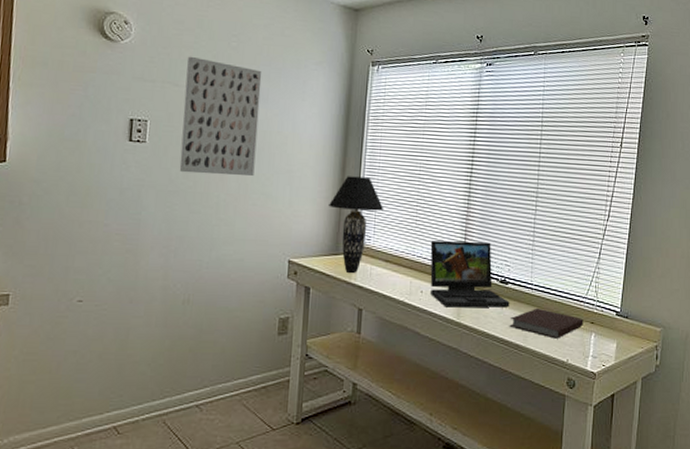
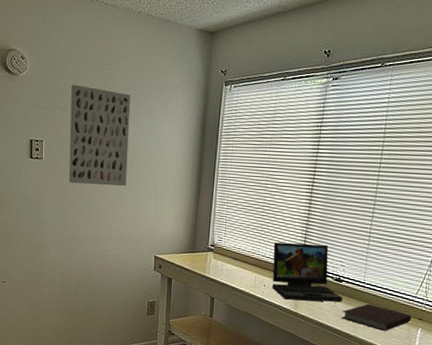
table lamp: present [329,176,384,273] -> none [187,186,234,268]

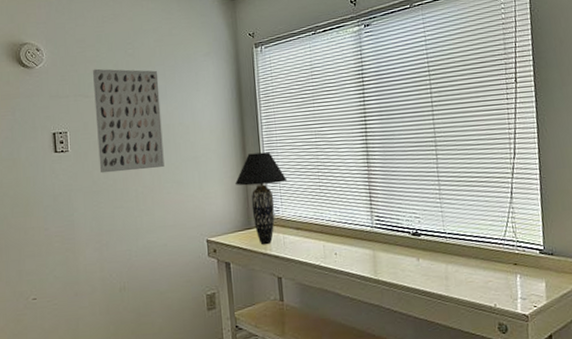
table lamp: none [187,186,234,268] -> present [235,152,288,244]
laptop: present [272,242,343,302] -> none [337,197,426,266]
notebook: present [341,303,412,331] -> none [427,255,506,285]

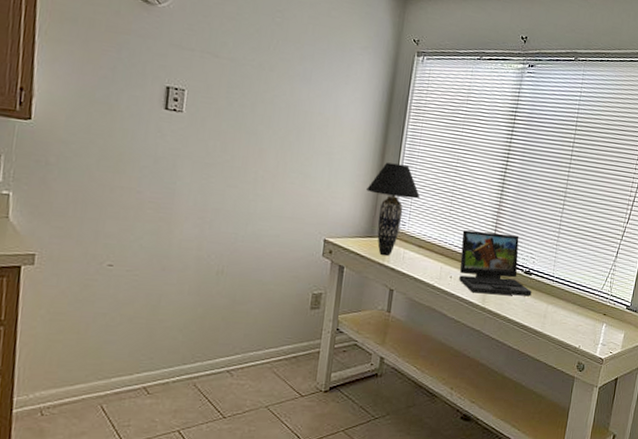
wall art: present [92,68,164,174] -> none [216,27,306,155]
laptop: none [337,197,426,266] -> present [459,230,532,297]

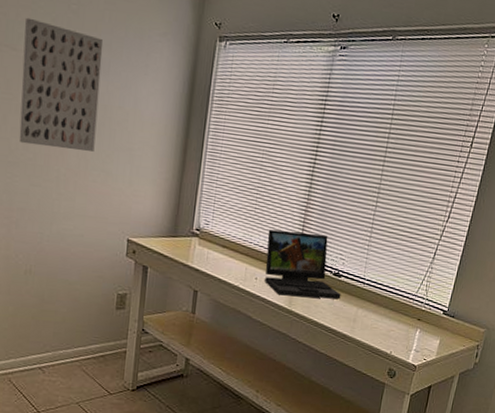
wall art: none [216,27,306,155] -> present [18,17,104,151]
table lamp: present [366,162,421,255] -> none [169,158,224,256]

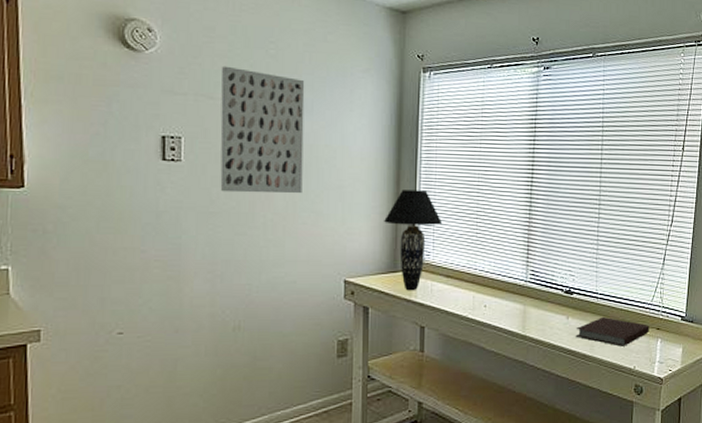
table lamp: none [169,158,224,256] -> present [384,190,443,290]
laptop: present [265,229,341,300] -> none [492,252,575,321]
notebook: none [338,301,411,332] -> present [575,316,649,347]

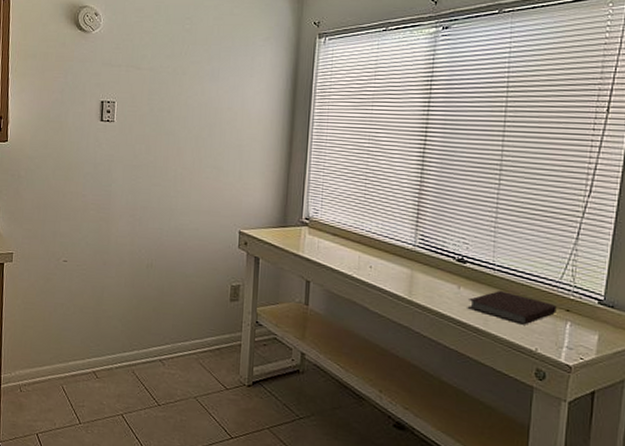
wall art: present [220,65,305,194] -> none [142,41,213,151]
table lamp: present [384,190,443,290] -> none [277,150,332,245]

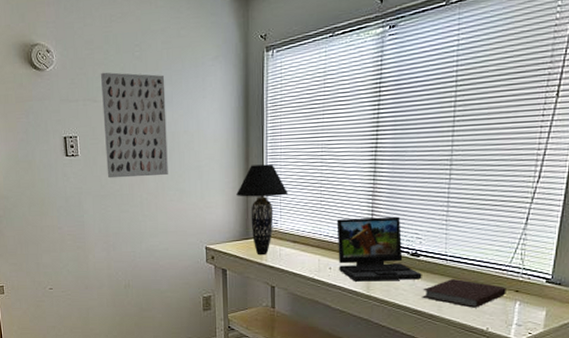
wall art: none [142,41,213,151] -> present [100,72,168,179]
table lamp: none [277,150,332,245] -> present [236,164,289,254]
laptop: none [380,215,468,288] -> present [336,216,422,282]

